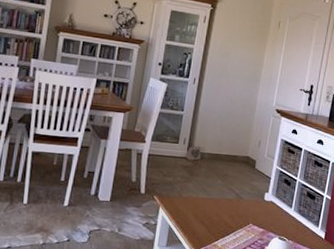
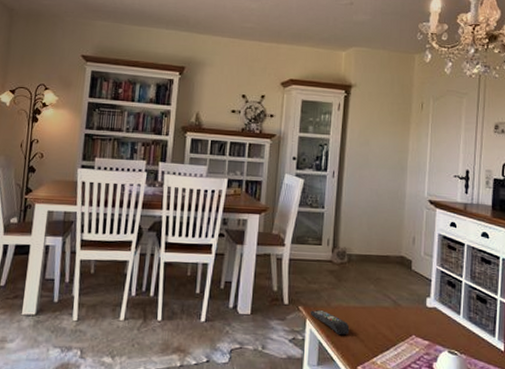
remote control: none [163,199,197,222] -> present [310,310,350,336]

